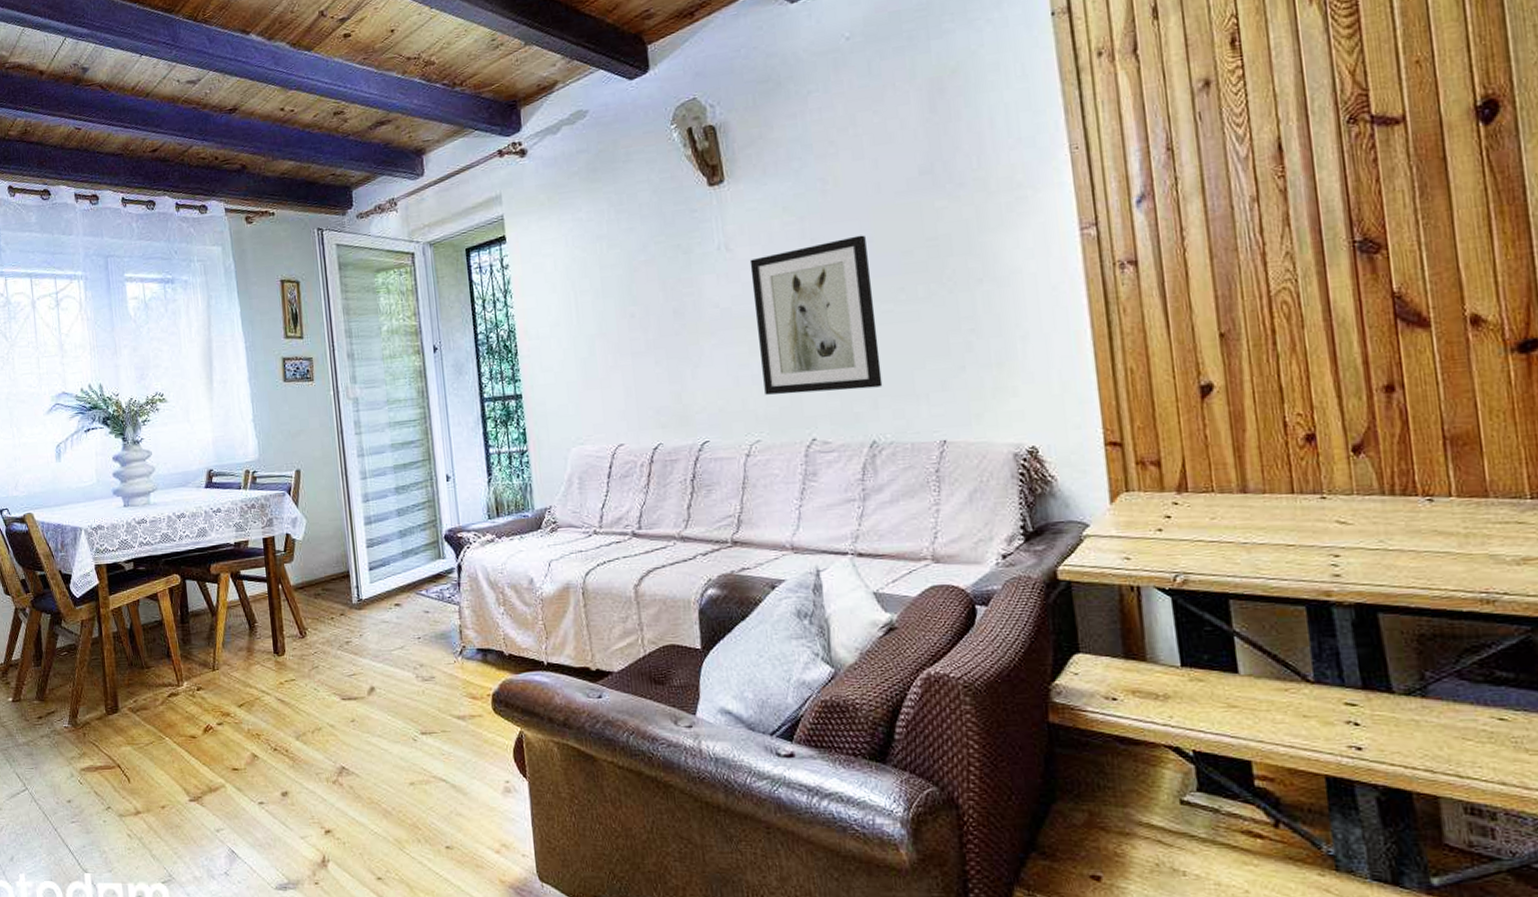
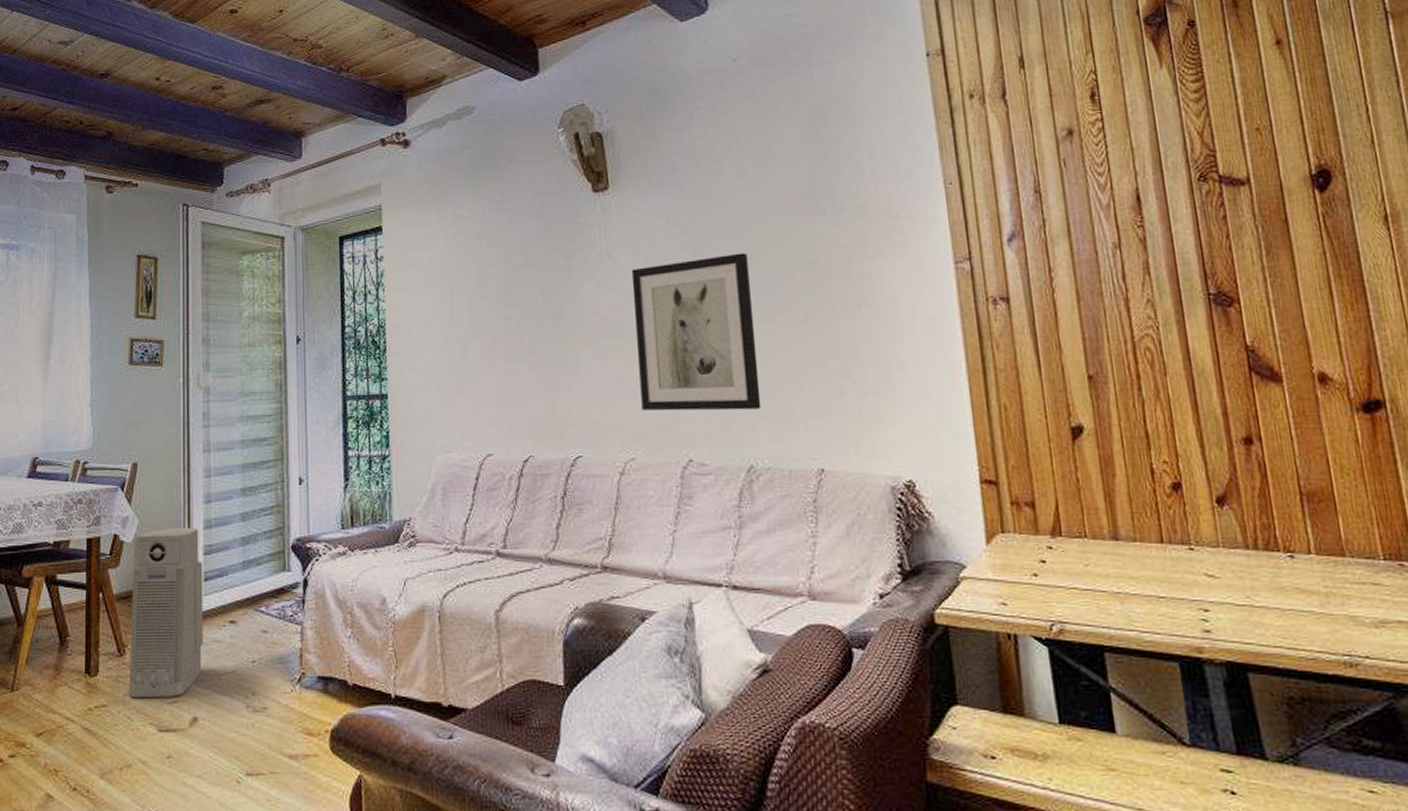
air purifier: none [304,524,375,673] -> present [128,527,203,699]

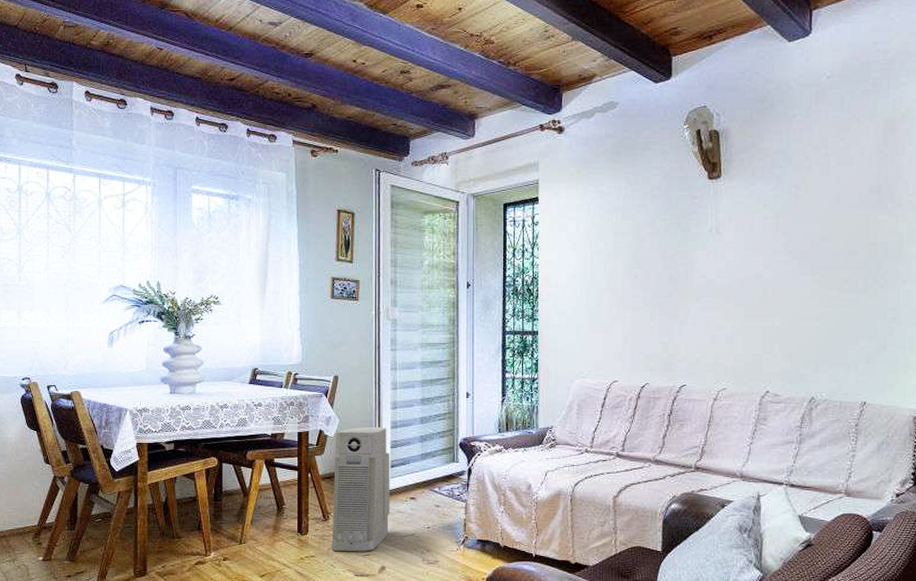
wall art: present [631,253,762,411] -> none [733,234,825,356]

